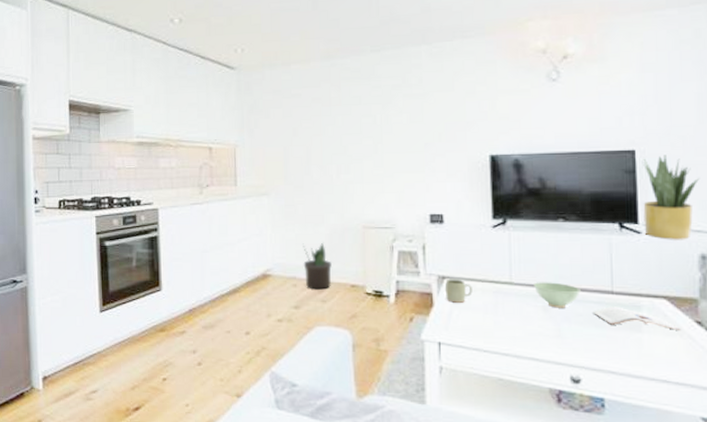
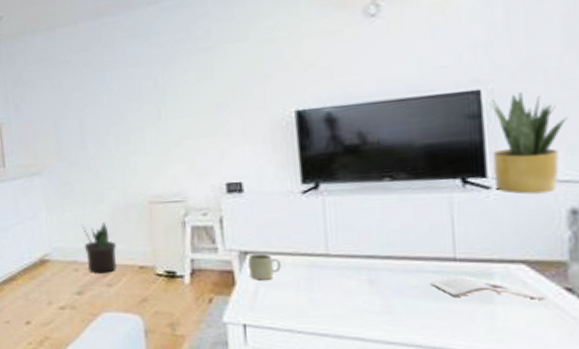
bowl: present [534,282,581,308] -> none [356,251,415,281]

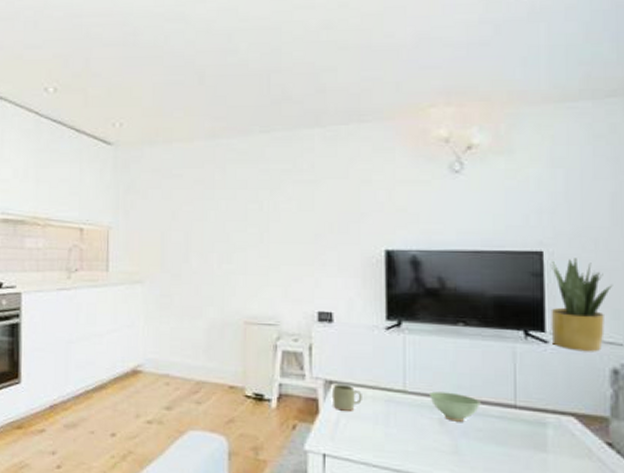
planter: present [82,222,117,273] -> none [177,337,209,390]
bowl: none [356,251,415,281] -> present [430,391,481,422]
magazine: present [430,275,544,300] -> none [493,422,589,452]

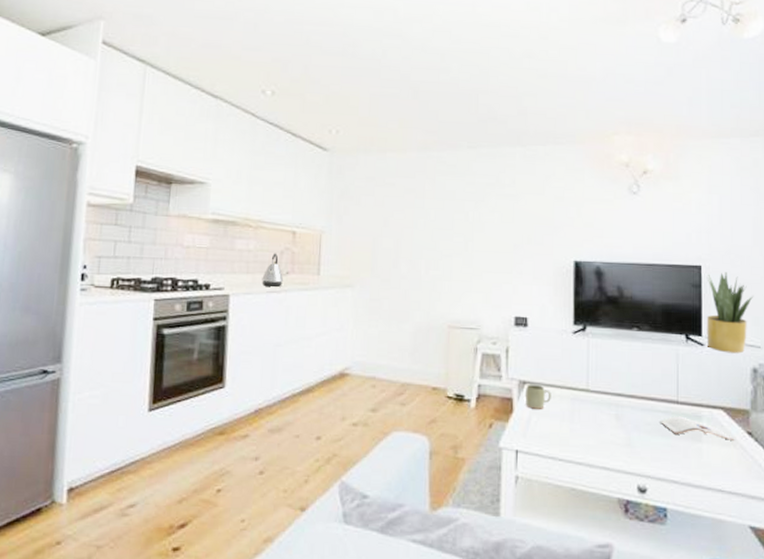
kettle: none [52,250,73,285] -> present [261,253,284,288]
bowl: present [430,391,481,422] -> none [608,390,650,417]
magazine: none [493,422,589,452] -> present [660,416,734,440]

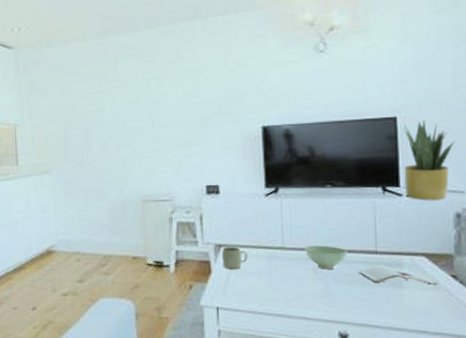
bowl: none [608,390,650,417] -> present [304,245,347,270]

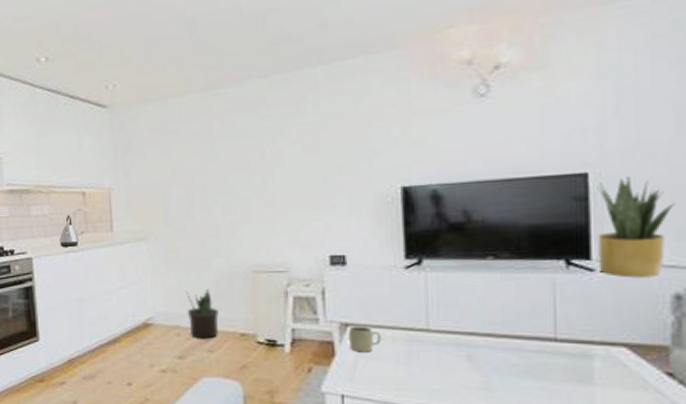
planter: none [85,217,114,263] -> present [186,289,219,339]
bowl: present [304,245,347,270] -> none [456,328,515,358]
magazine: present [359,265,437,285] -> none [530,355,644,383]

